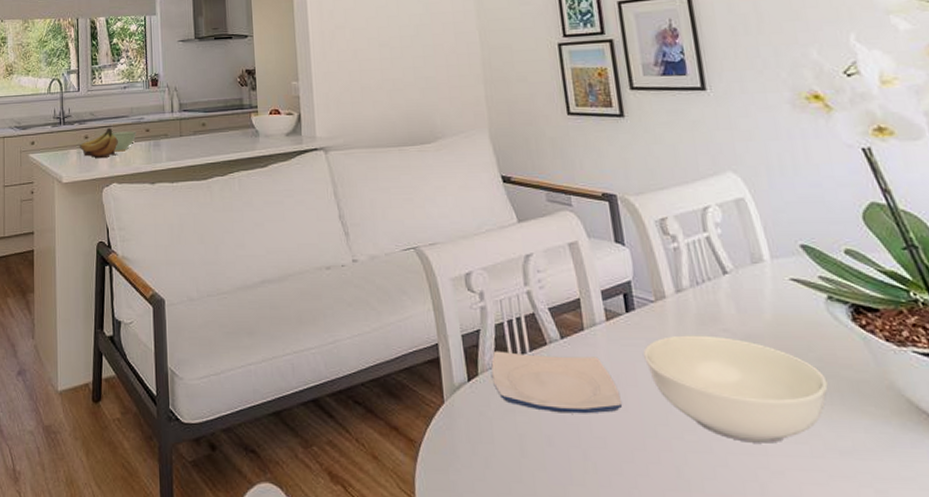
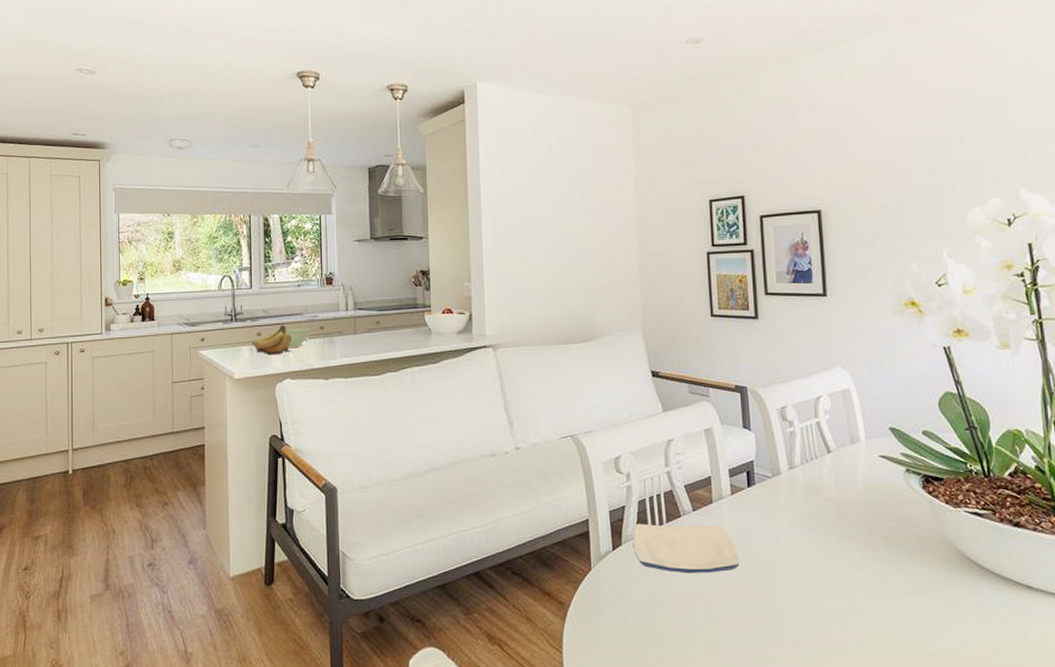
bowl: present [642,335,828,444] -> none [758,504,900,589]

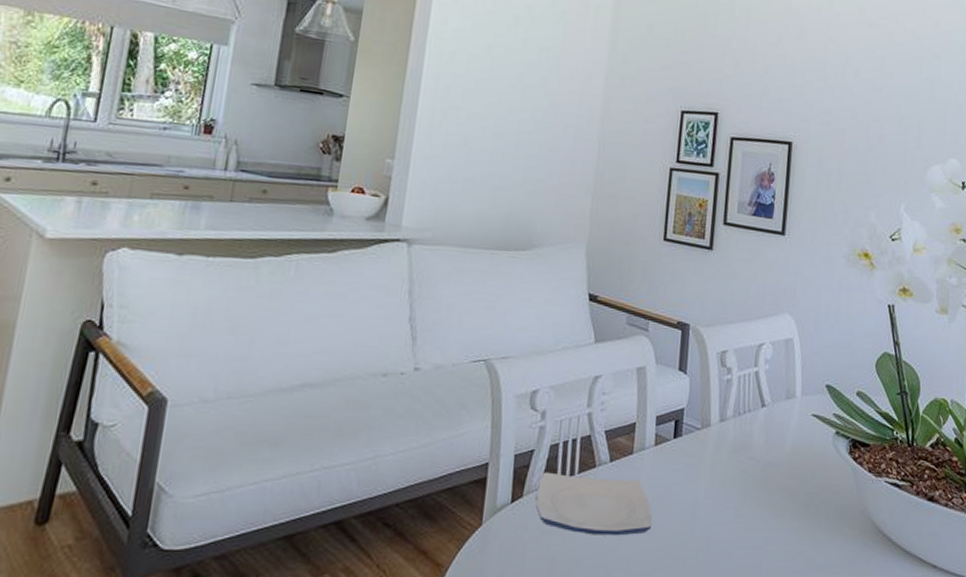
fruit: present [251,324,292,354] -> none [80,175,141,214]
bowl: present [272,328,311,350] -> none [114,182,170,210]

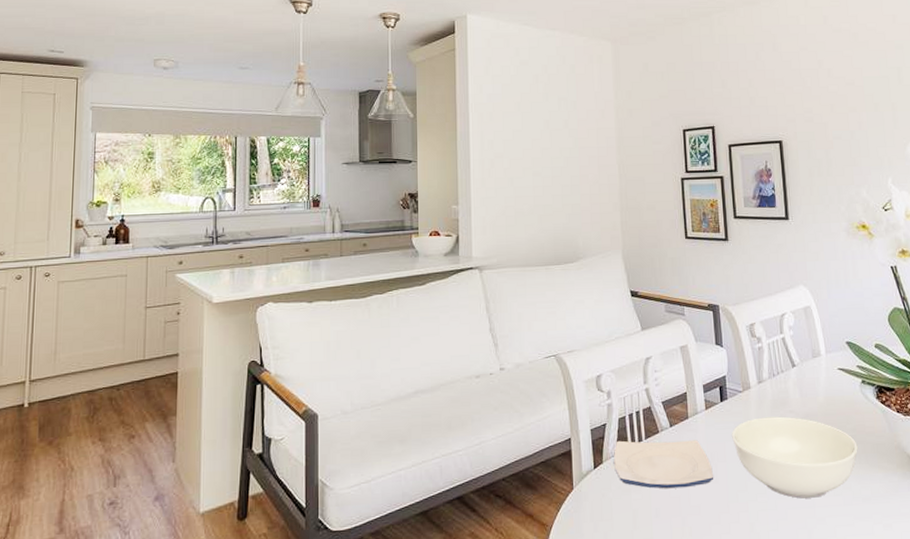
bowl: none [679,461,820,561] -> present [731,416,858,499]

